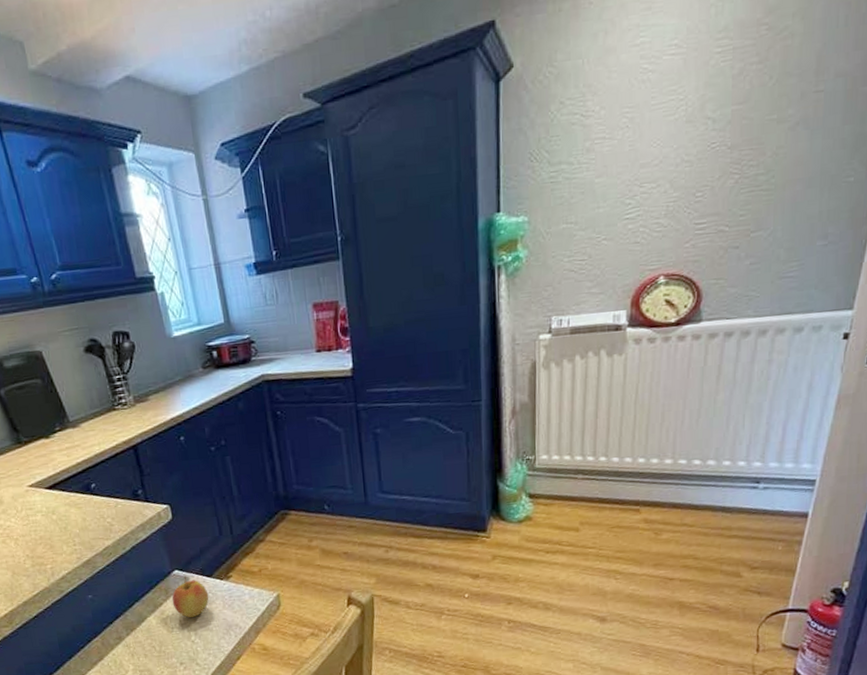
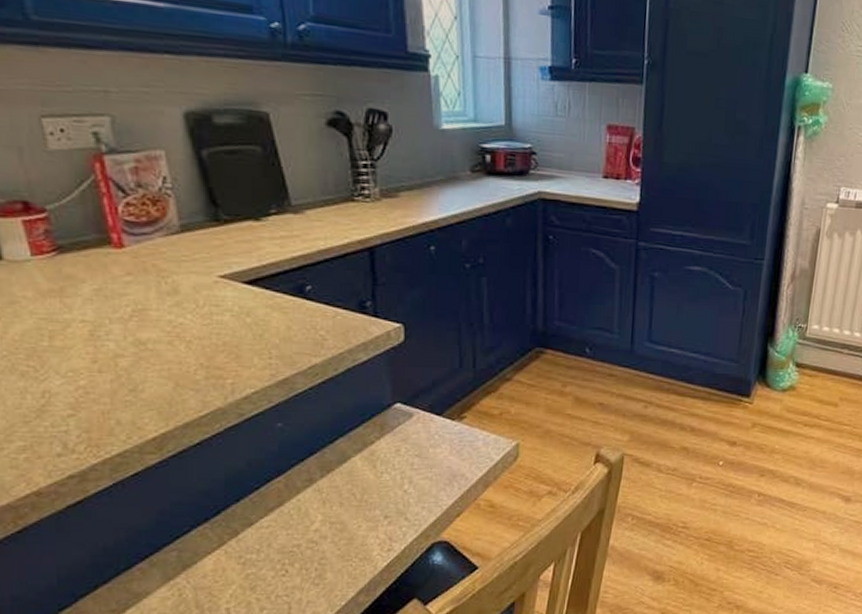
apple: present [172,576,209,618] -> none [387,411,435,463]

